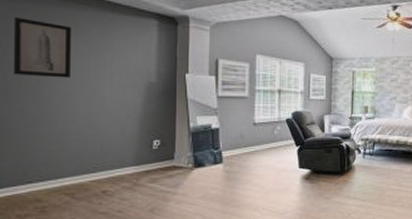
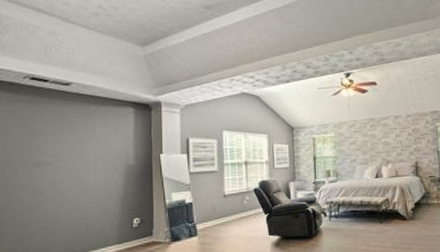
wall art: present [13,17,72,78] -> none [10,117,60,169]

